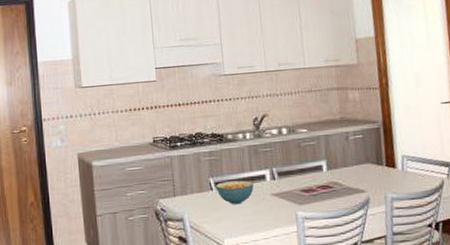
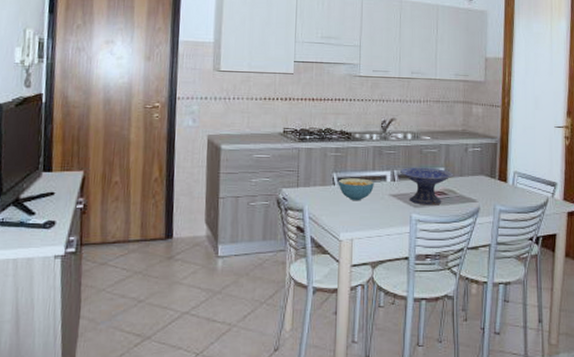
decorative bowl: none [279,161,336,202] -> present [400,167,453,205]

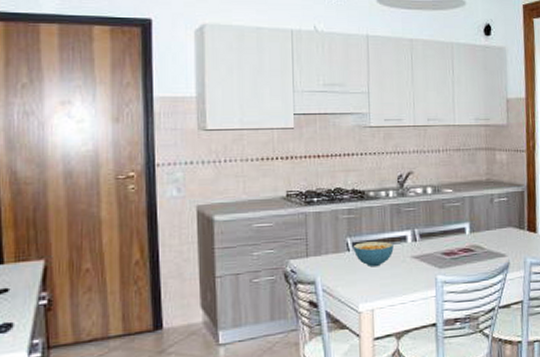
decorative bowl: present [400,167,453,205] -> none [422,223,479,265]

